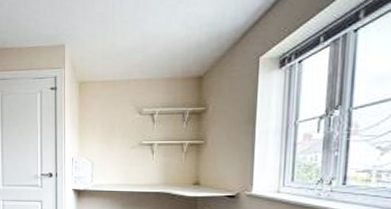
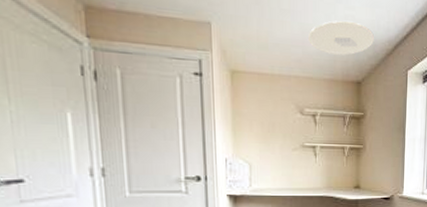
ceiling light: none [149,17,218,54] -> present [309,20,374,55]

